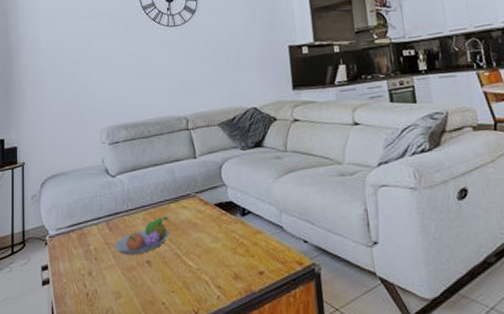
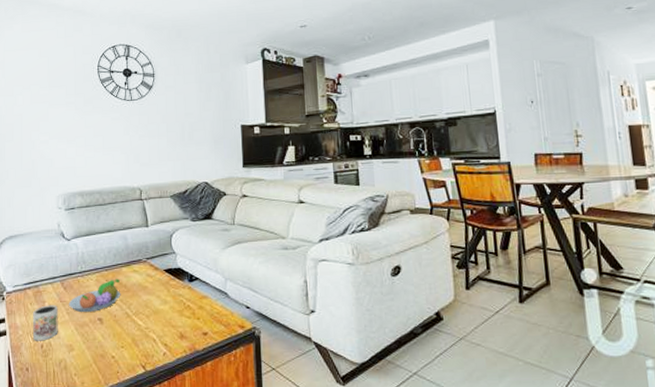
mug: none [77,248,104,289] -> present [33,305,58,341]

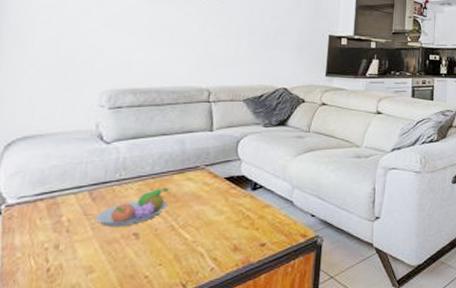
mug: present [33,305,58,341] -> none [36,219,80,264]

